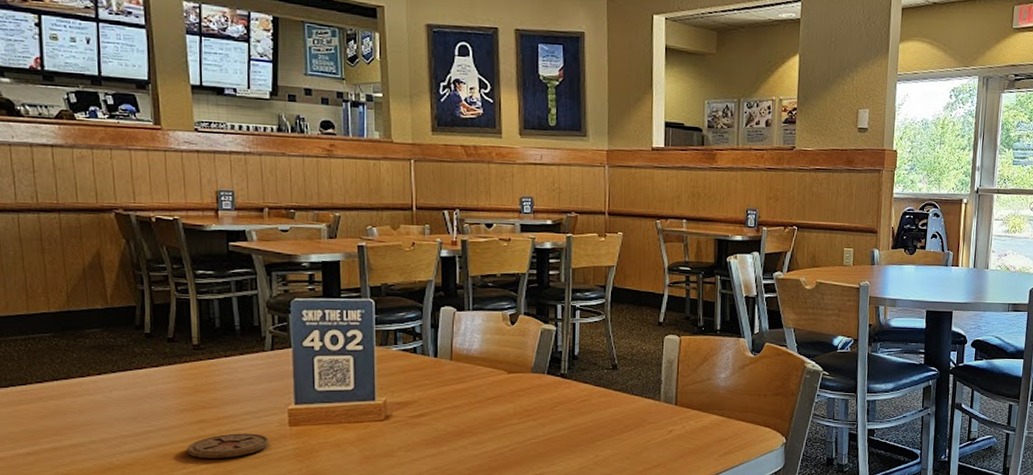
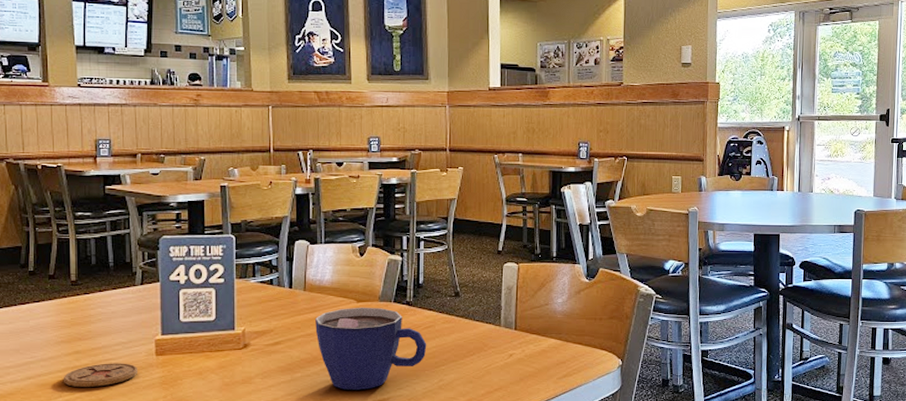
cup: none [463,378,582,466] -> present [315,307,427,391]

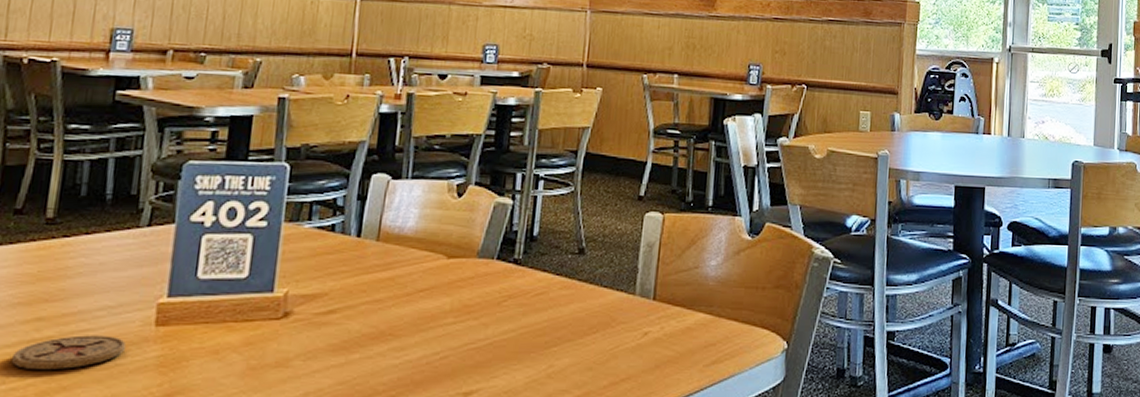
cup: present [315,307,427,391] -> none [386,264,536,379]

